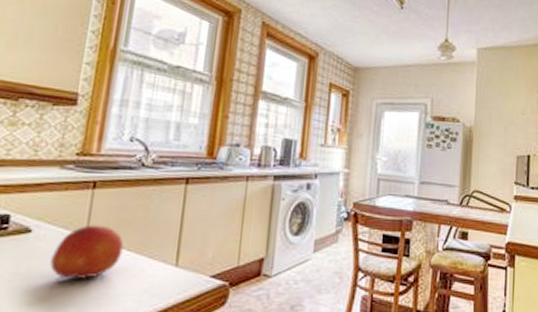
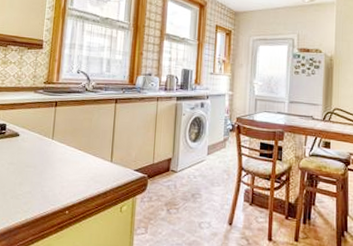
fruit: present [50,224,124,280] -> none [31,131,77,170]

